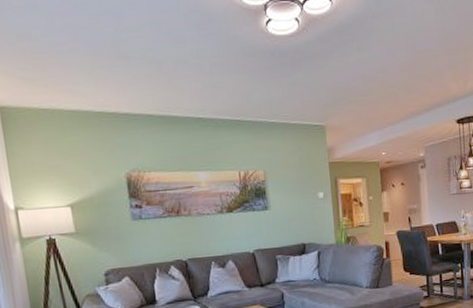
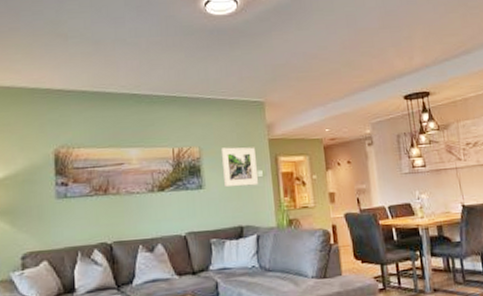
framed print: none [284,170,319,209] -> present [220,147,258,188]

